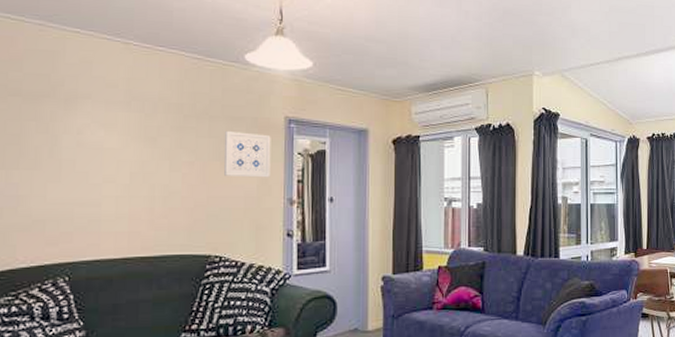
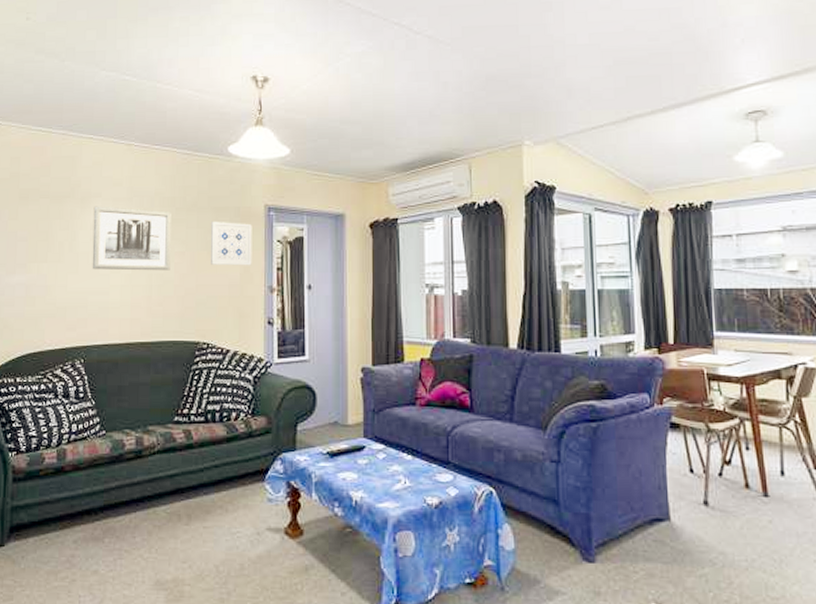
wall art: none [79,108,178,181] -> present [92,206,171,271]

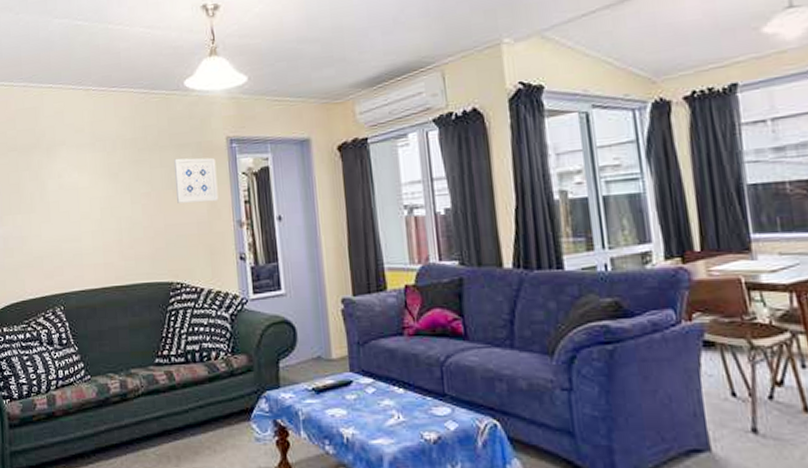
wall art: present [92,206,171,271] -> none [59,153,138,217]

